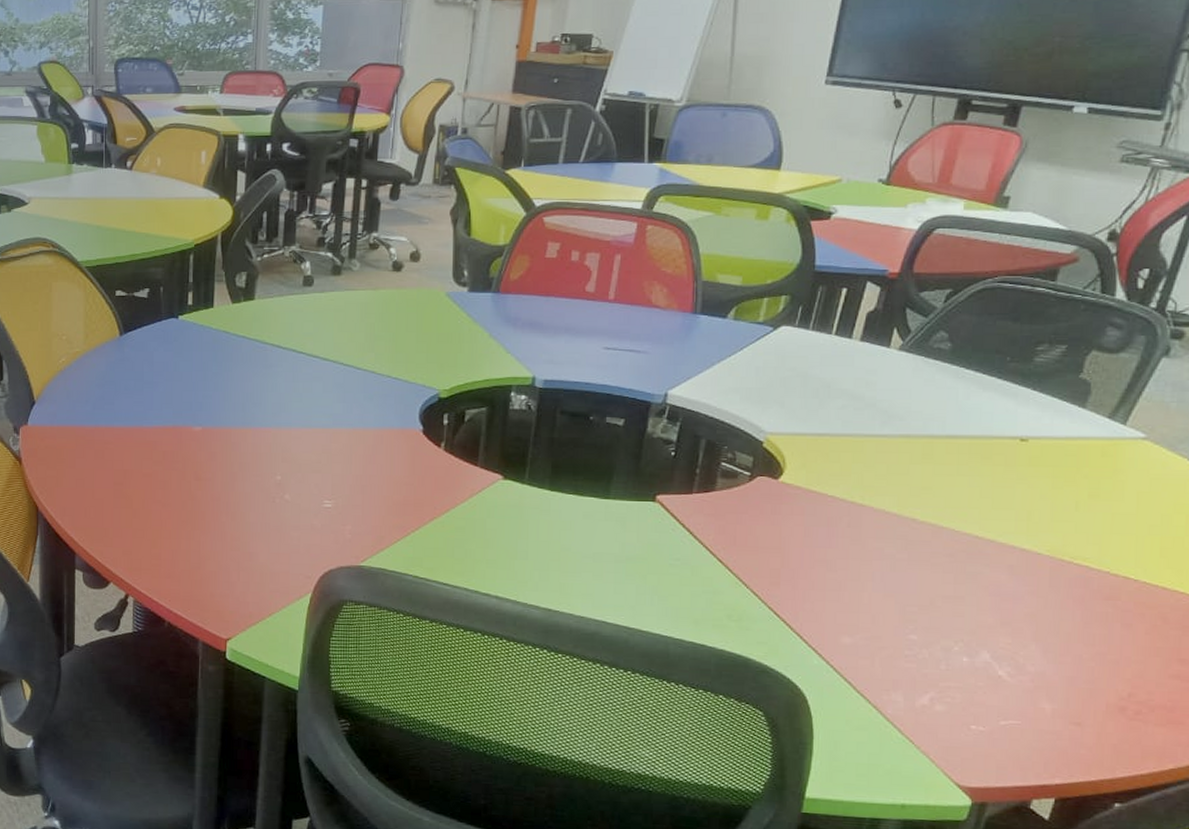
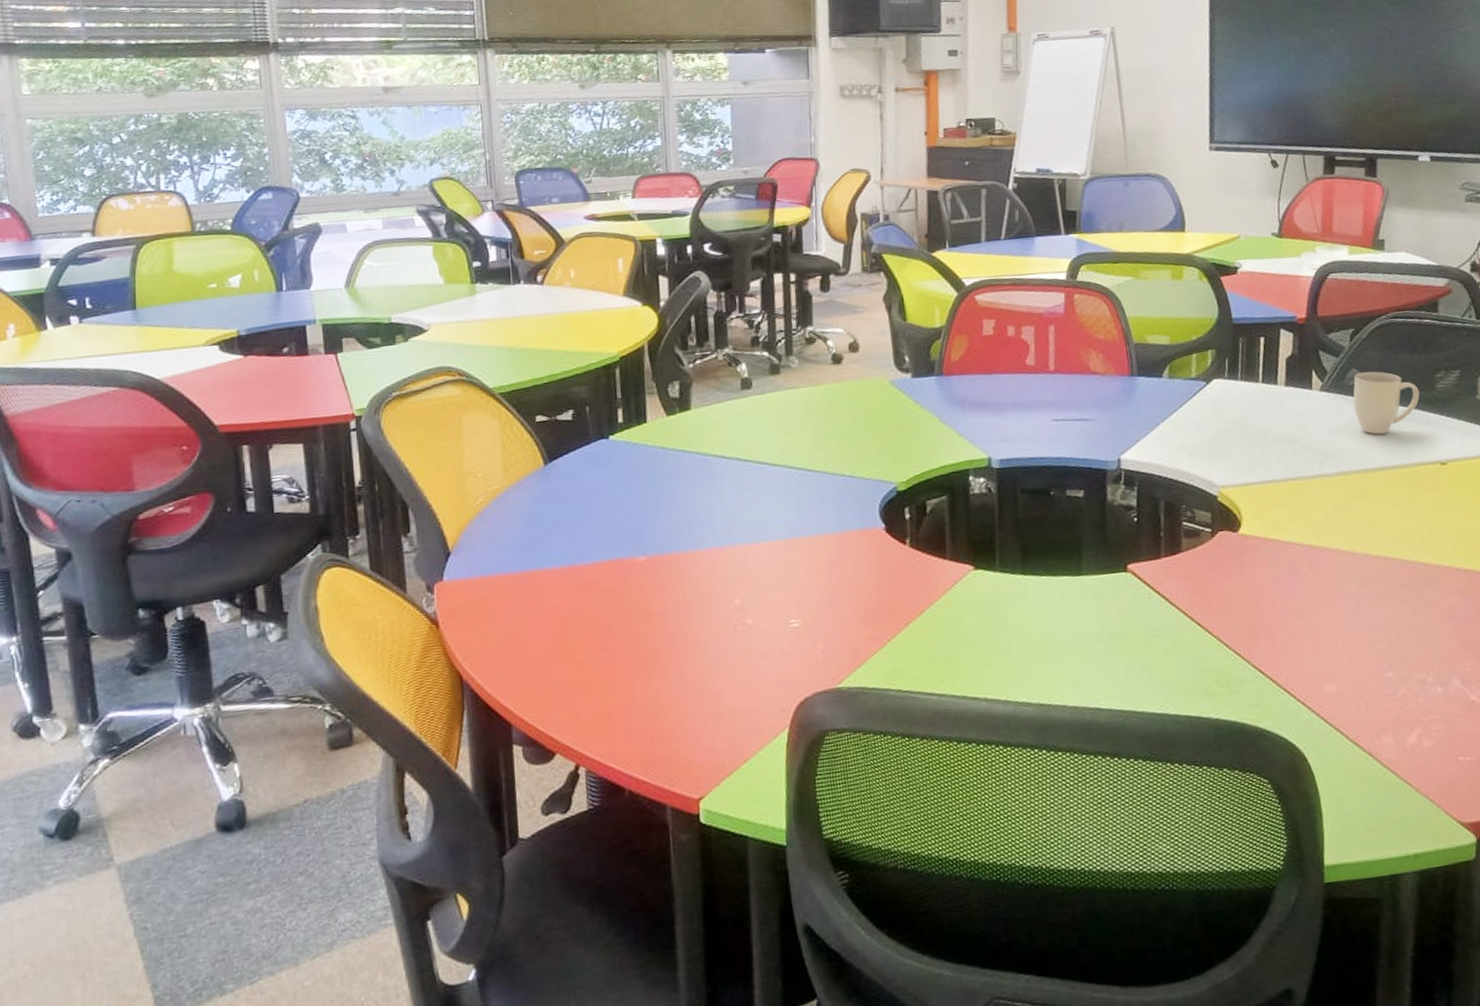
mug: none [933,335,1013,402] -> present [1353,371,1420,435]

